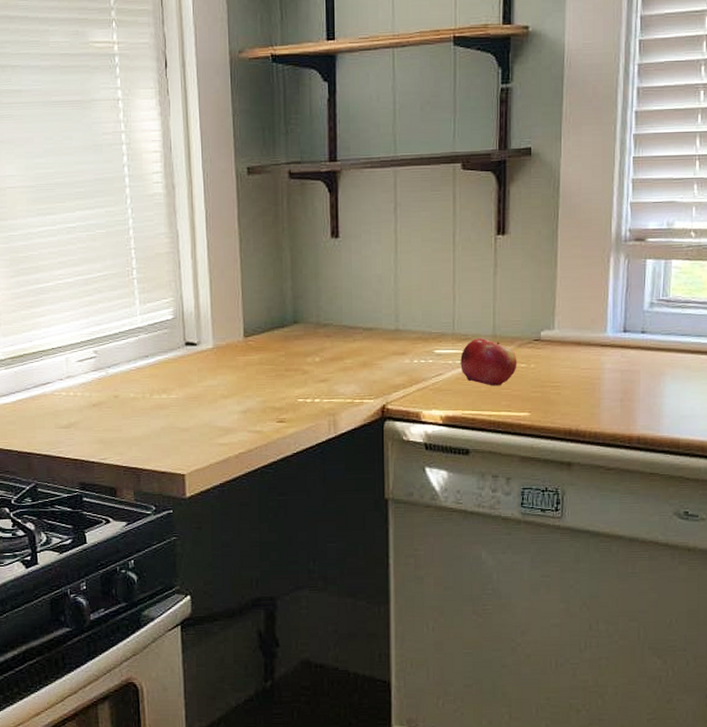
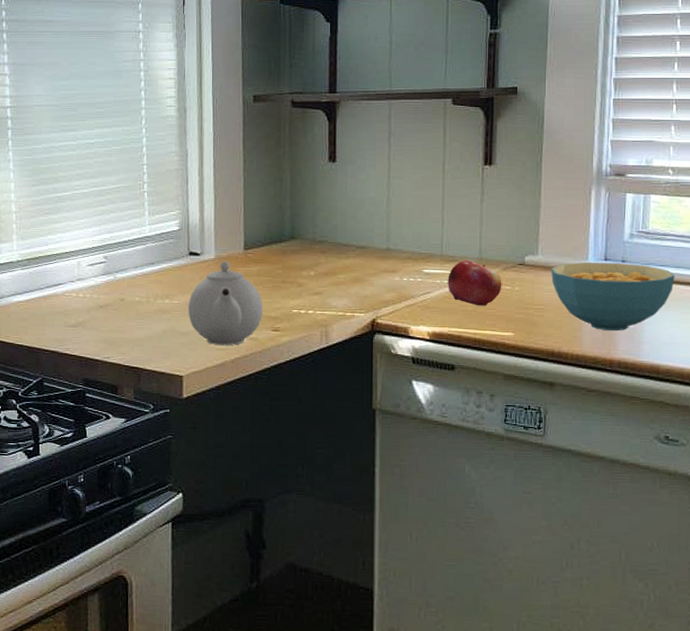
teapot: none [187,350,266,441] -> present [188,261,263,346]
cereal bowl: none [567,333,696,407] -> present [550,262,675,332]

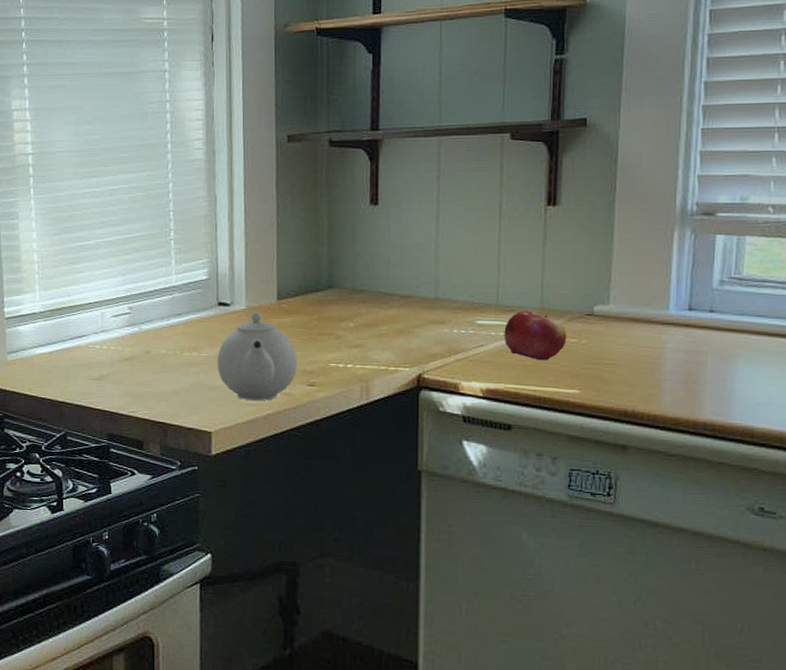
cereal bowl: present [550,262,675,332] -> none [624,312,774,390]

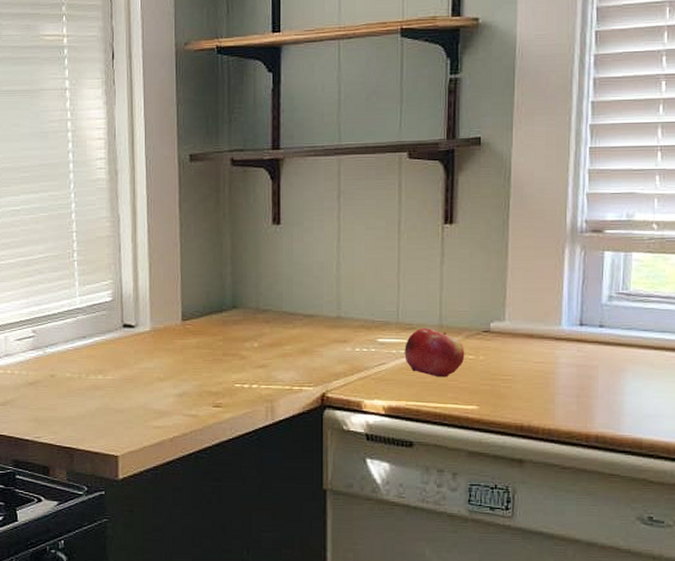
teapot: present [217,311,297,401] -> none [123,333,202,424]

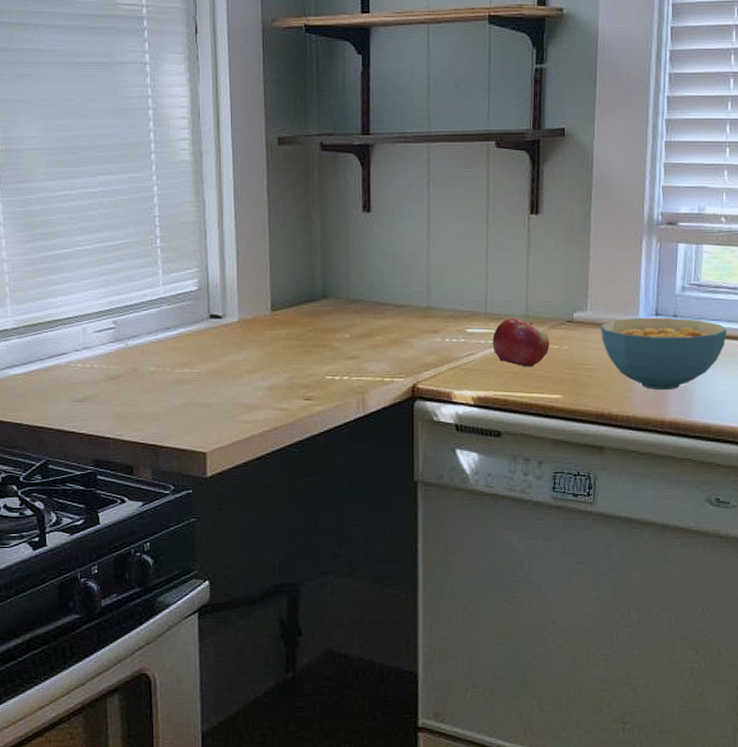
cereal bowl: none [519,327,660,403] -> present [600,317,727,391]

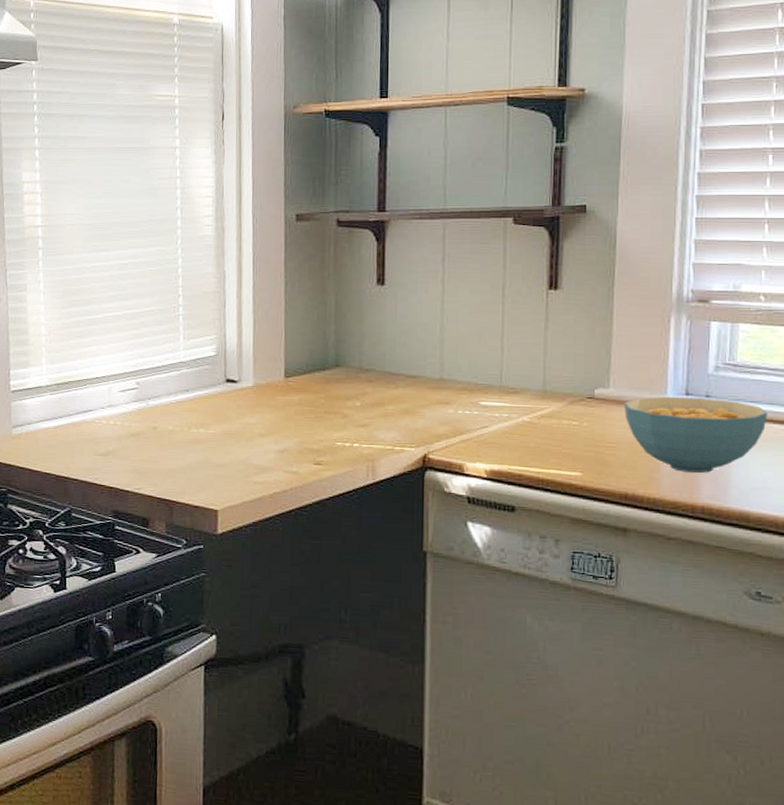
fruit: present [493,318,550,367] -> none [507,392,569,443]

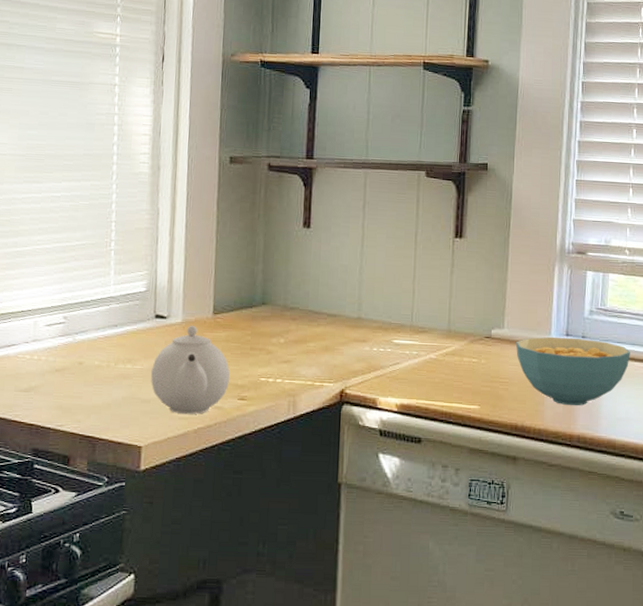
teapot: none [224,389,304,480] -> present [151,325,230,415]

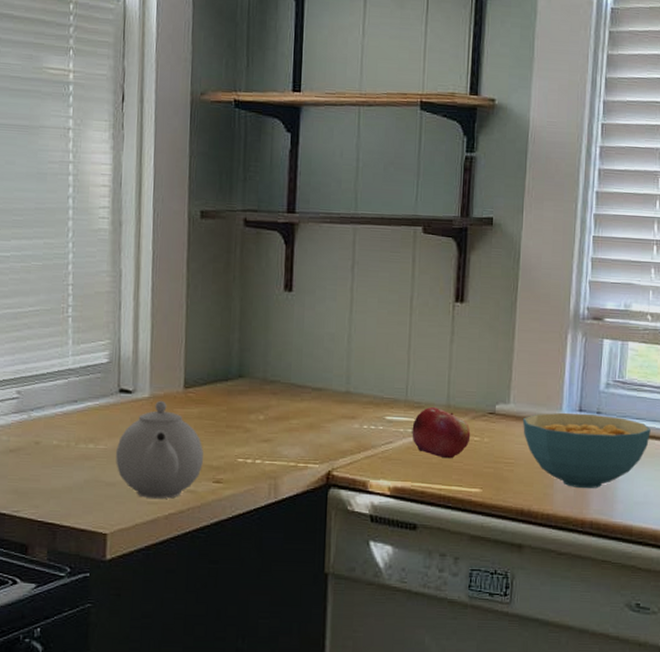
fruit: none [417,332,469,379] -> present [412,407,471,459]

